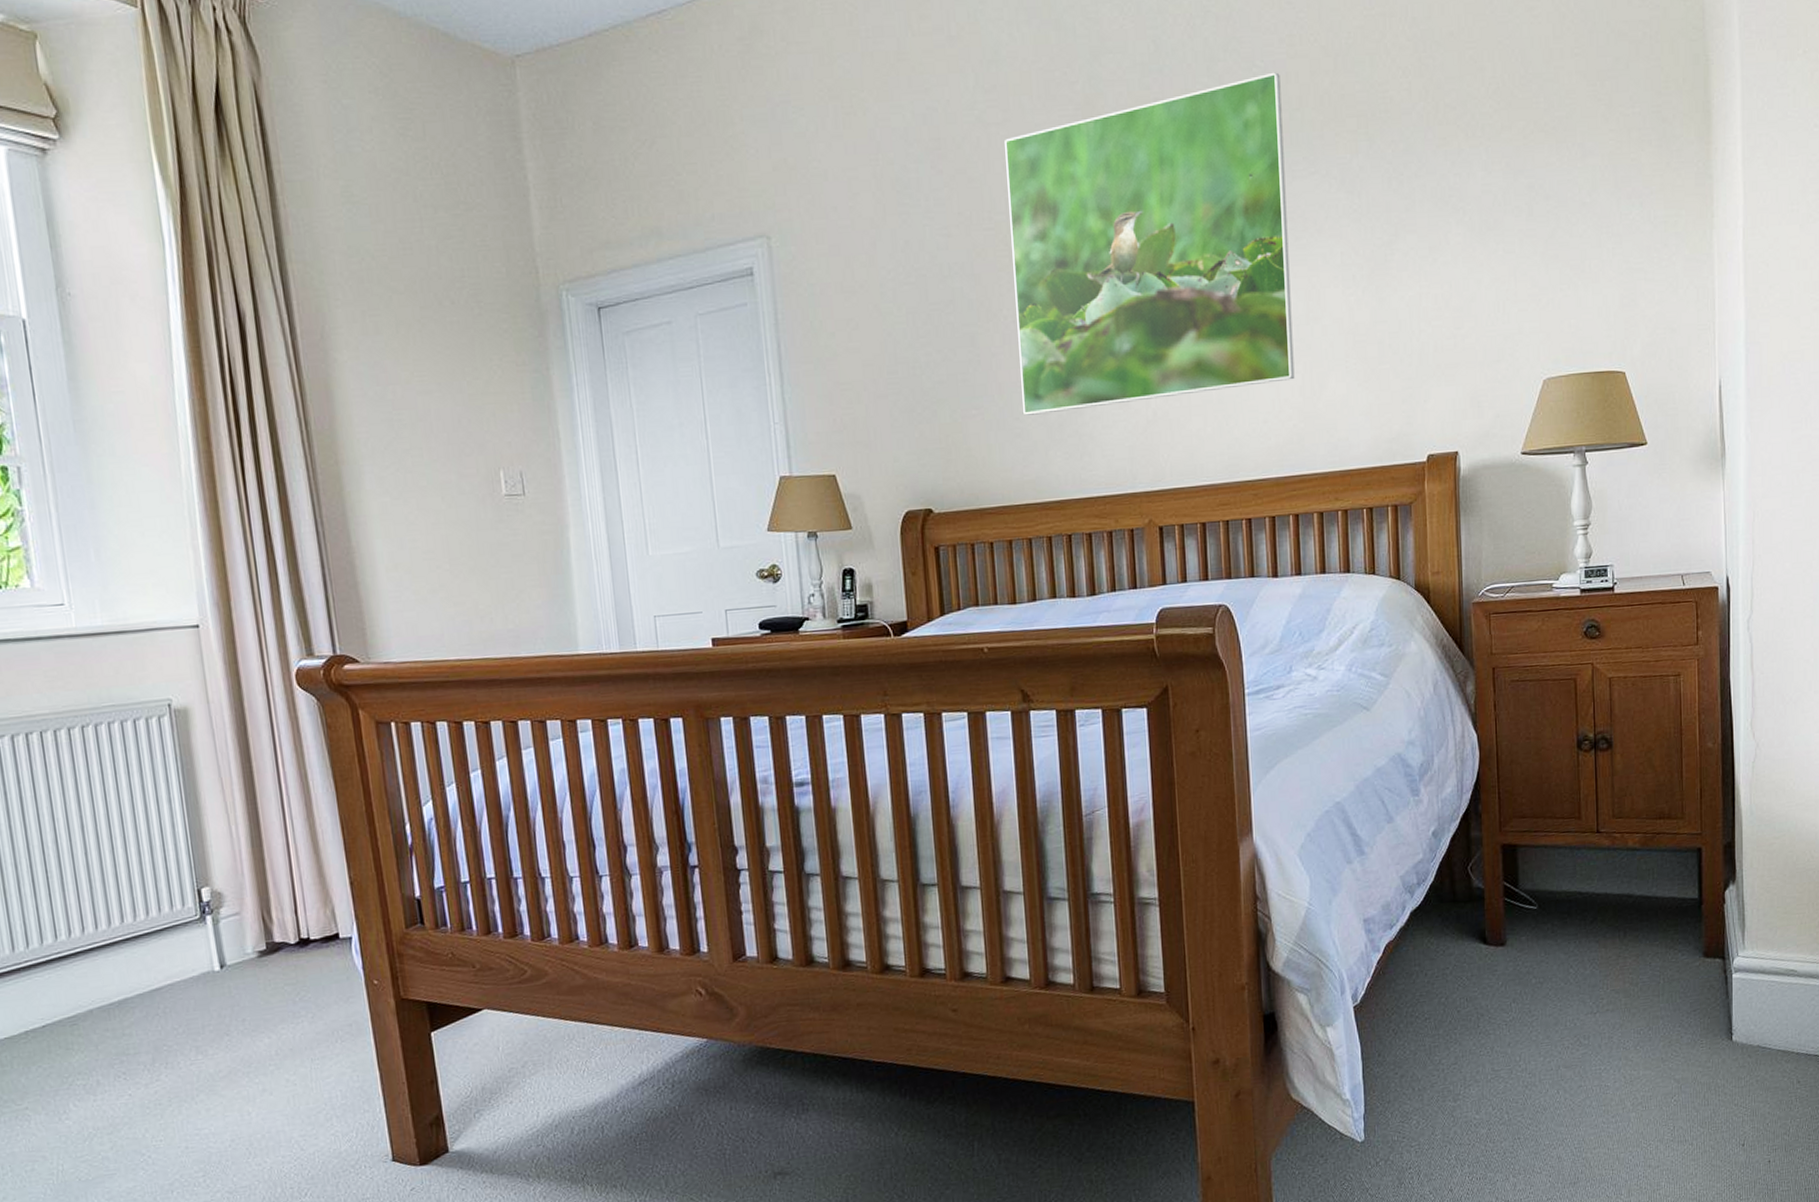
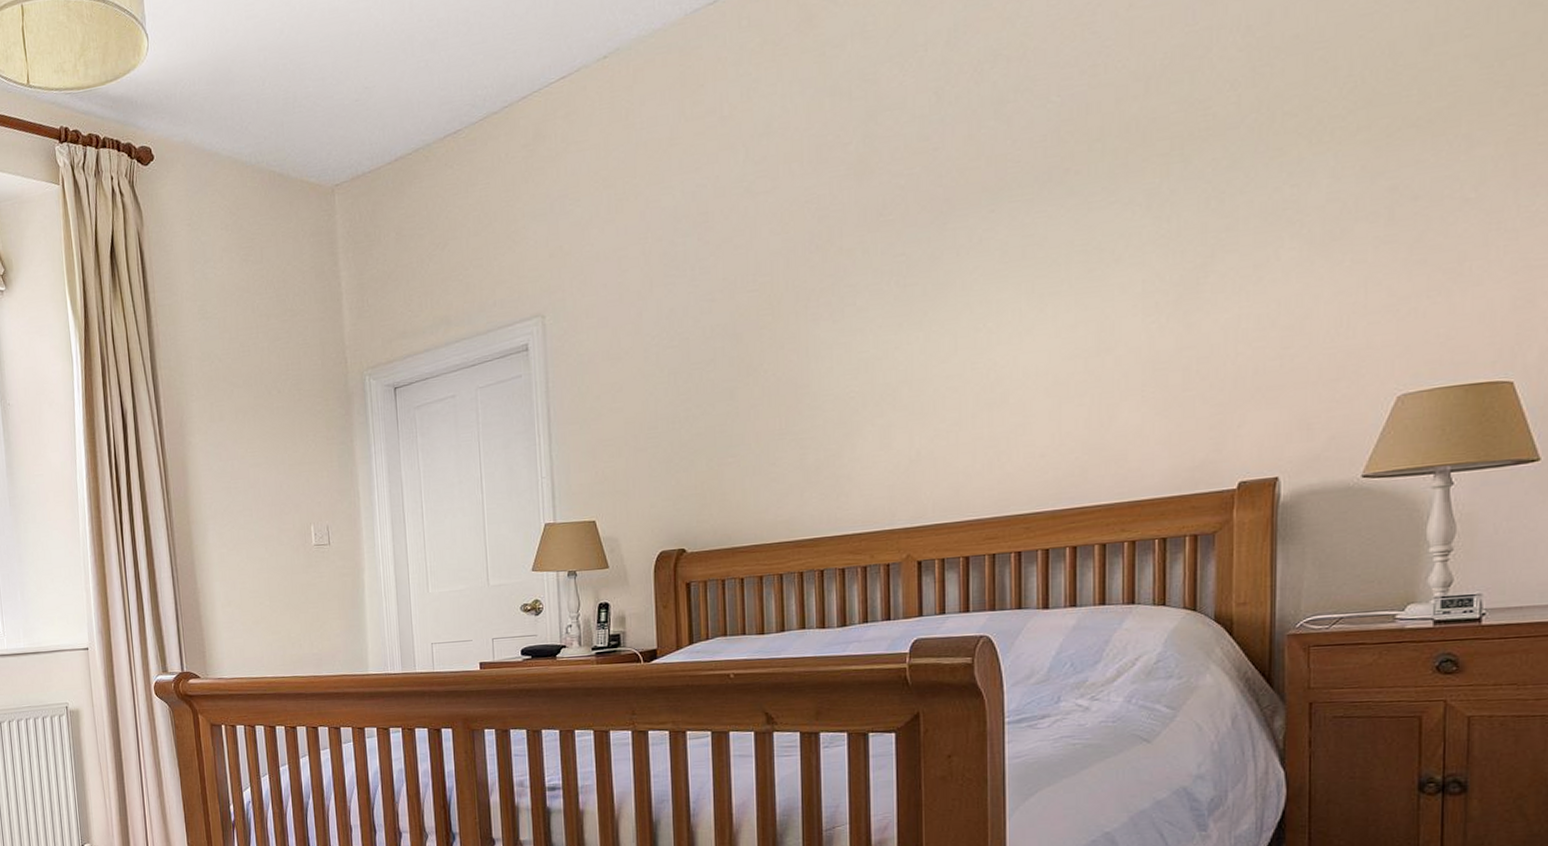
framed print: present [1005,72,1295,416] -> none [773,105,1080,461]

